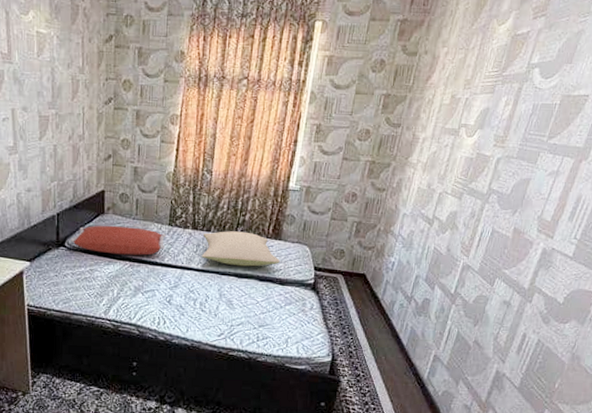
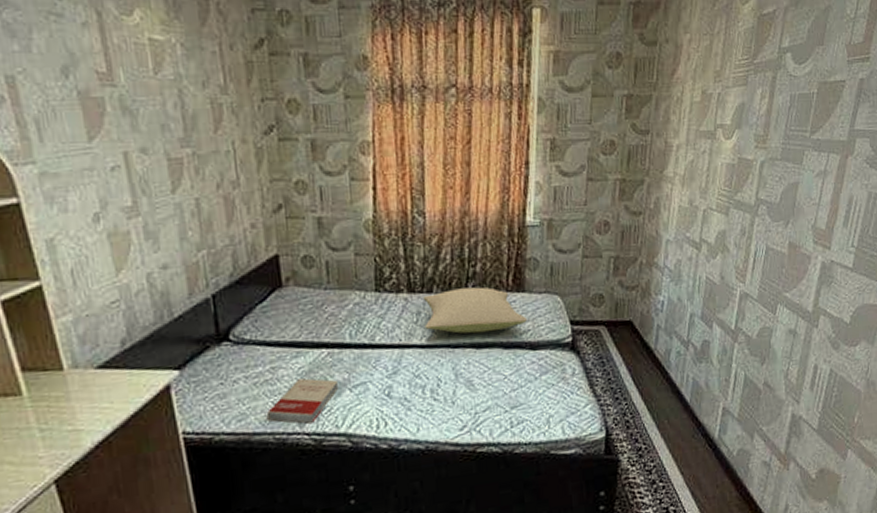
pillow: present [70,225,166,255] -> none [236,300,373,342]
book: none [83,280,135,313] -> present [266,378,339,424]

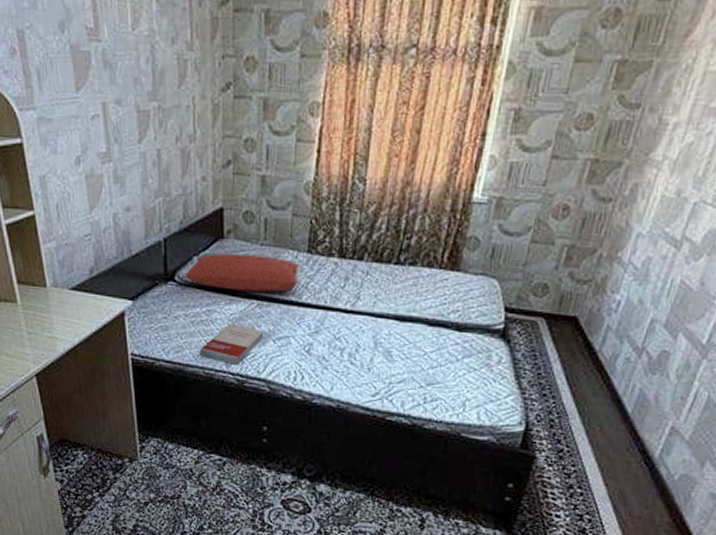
pillow: none [236,300,373,342] -> present [181,253,304,292]
pillow: present [424,287,527,334] -> none [351,259,457,307]

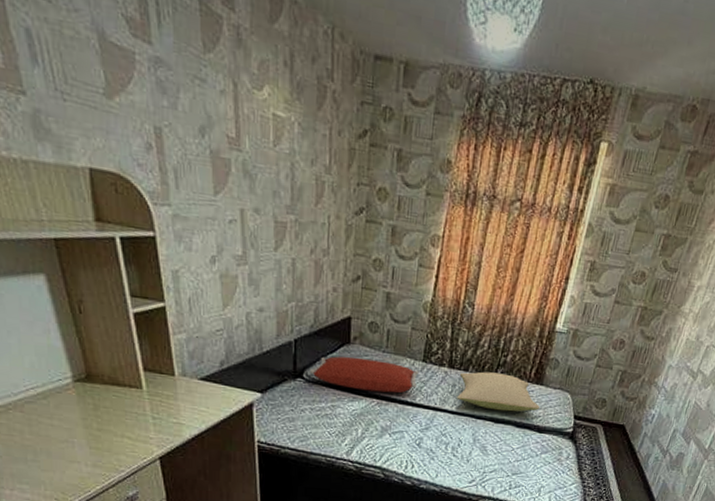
book: present [199,324,264,365] -> none [322,418,382,454]
pillow: none [351,259,457,307] -> present [457,371,540,412]

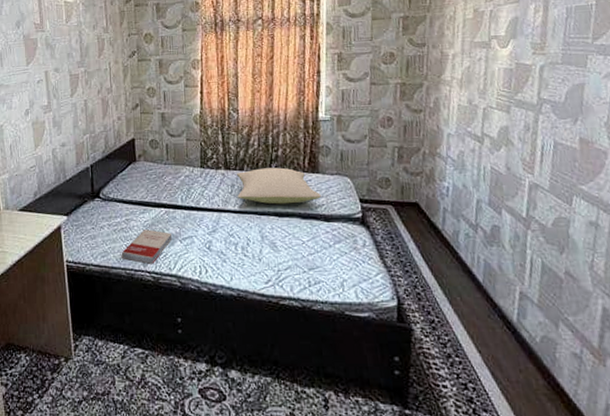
pillow: present [309,356,419,393] -> none [104,172,199,202]
book: none [322,418,382,454] -> present [121,229,173,264]

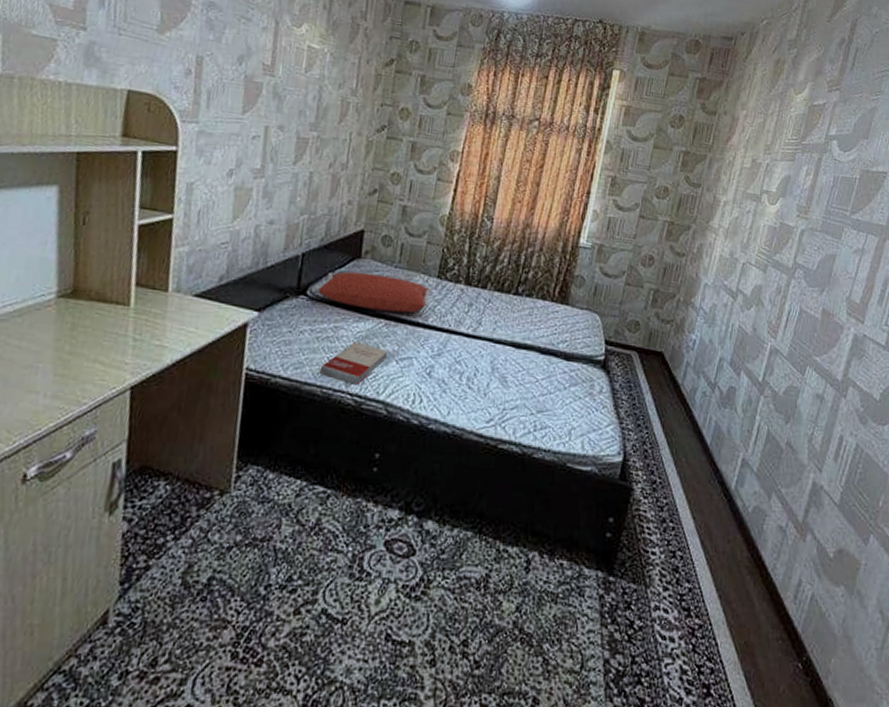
pillow: none [104,172,199,202] -> present [314,271,433,313]
pillow: present [237,167,321,205] -> none [473,289,566,336]

